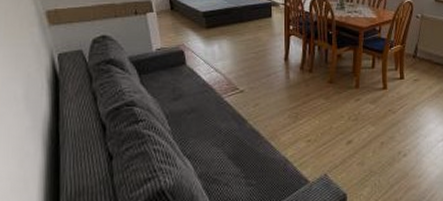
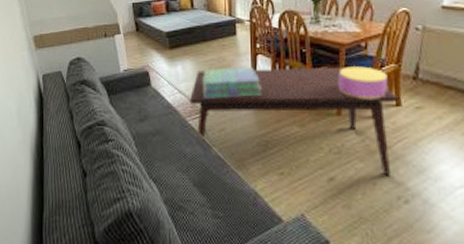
coffee table: none [225,47,402,135] -> present [189,67,399,175]
stack of books: none [238,46,293,76] -> present [202,66,262,98]
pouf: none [358,47,395,74] -> present [339,66,388,99]

